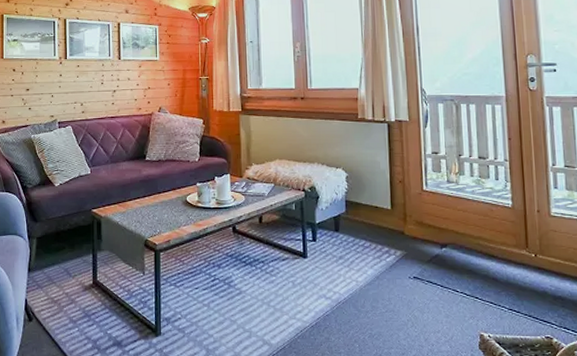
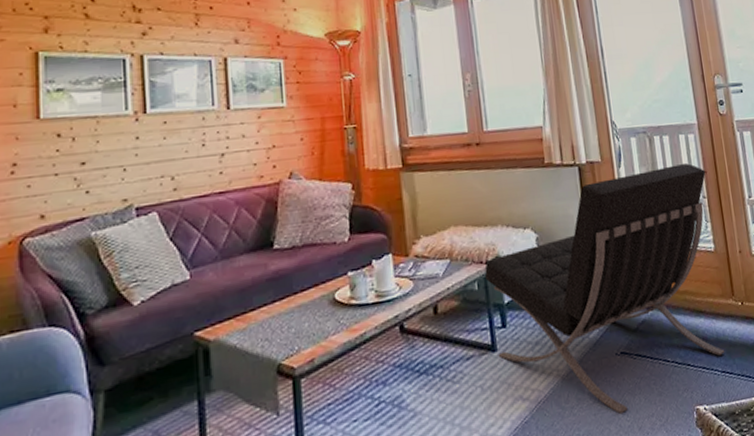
lounge chair: none [301,129,514,324] -> present [484,163,725,414]

